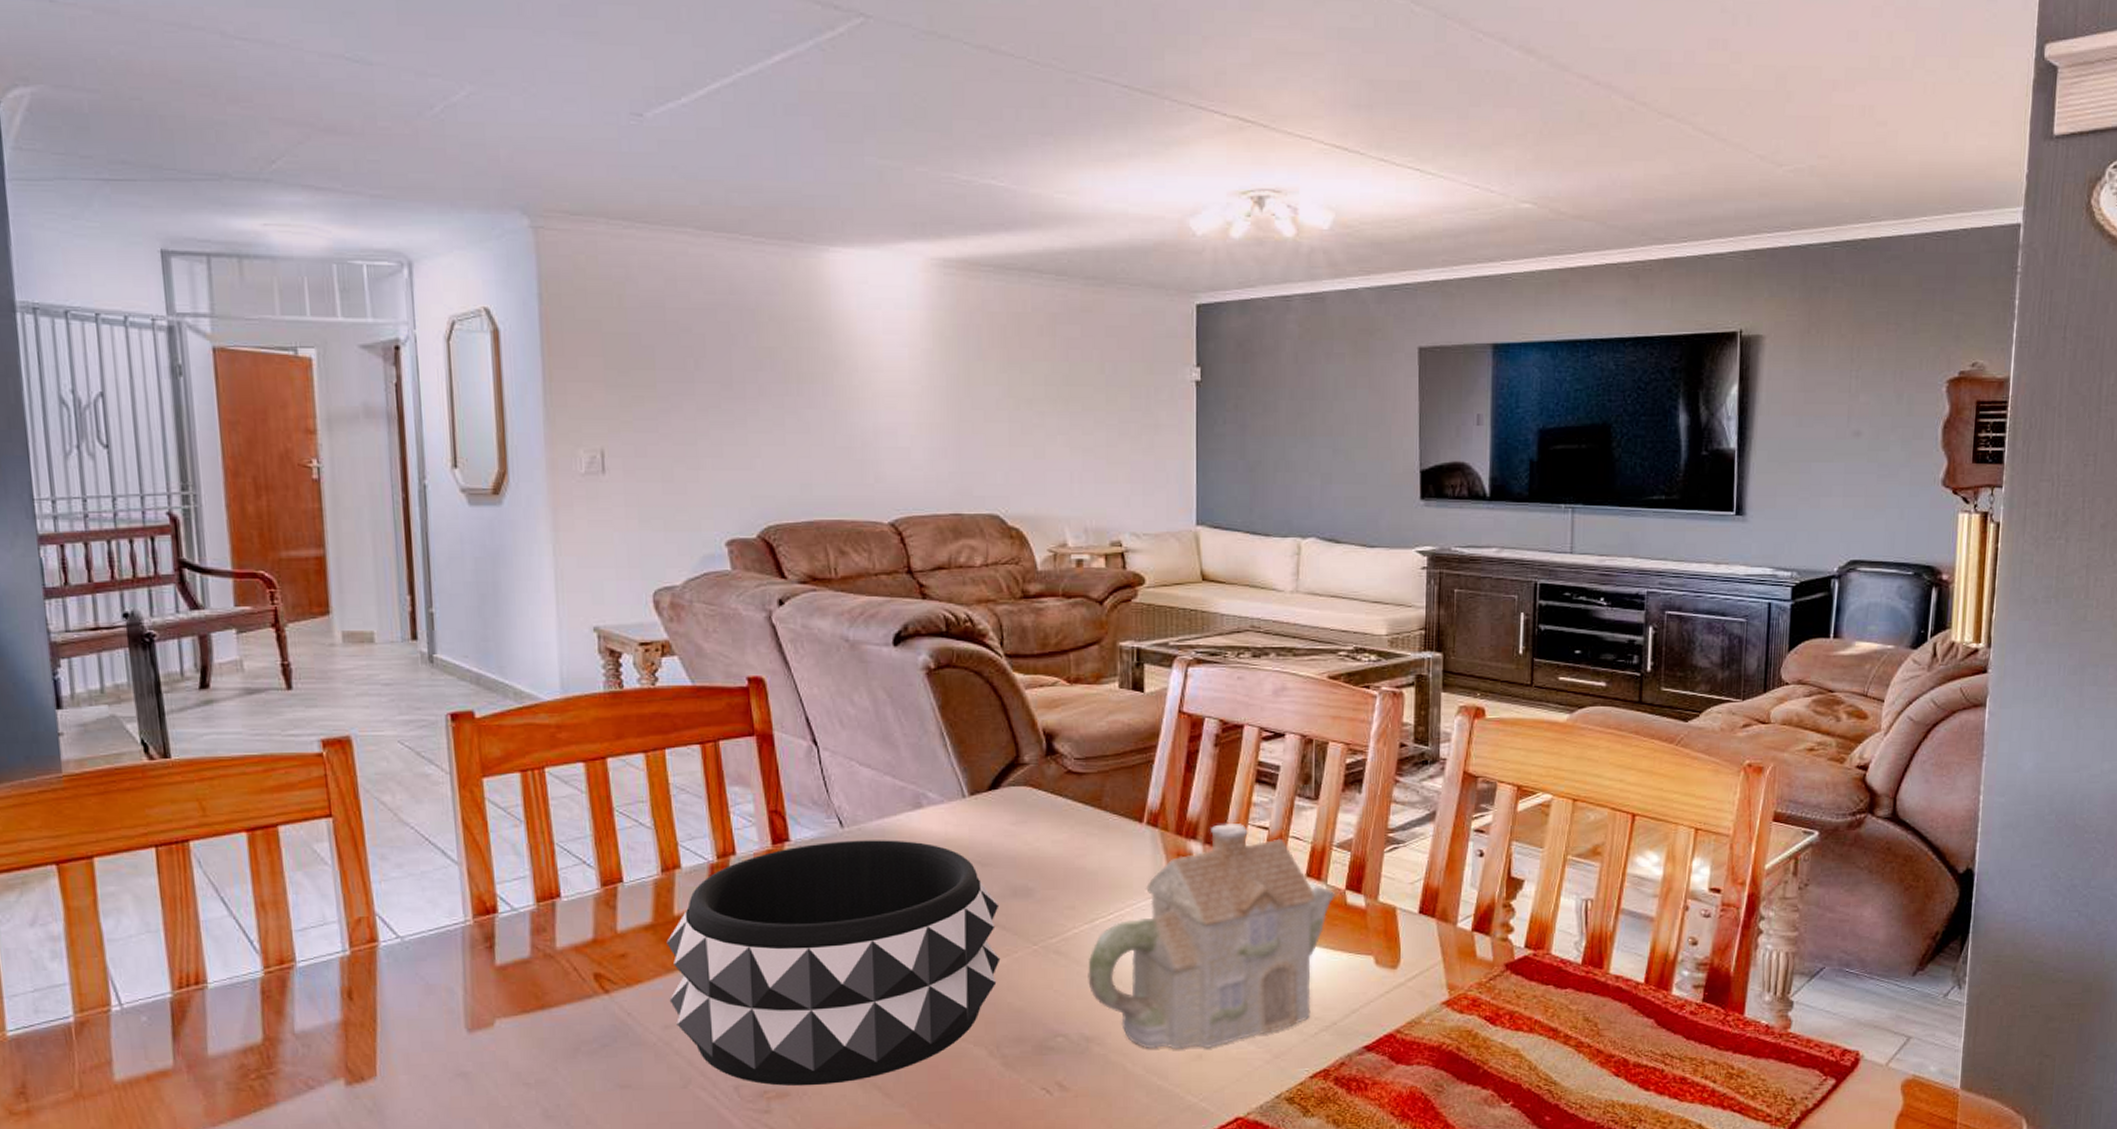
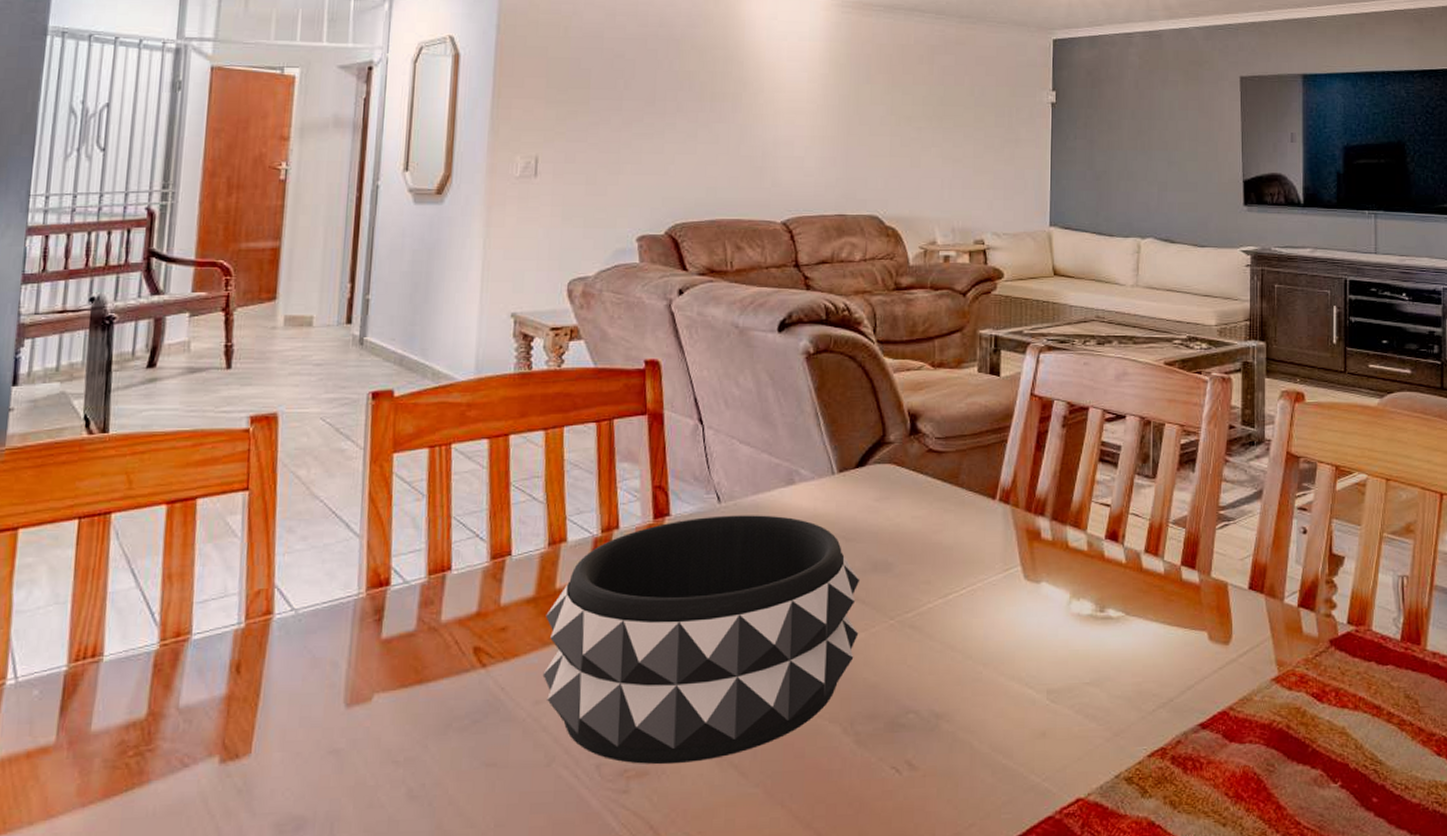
teapot: present [1088,822,1336,1050] -> none [940,499,1172,727]

